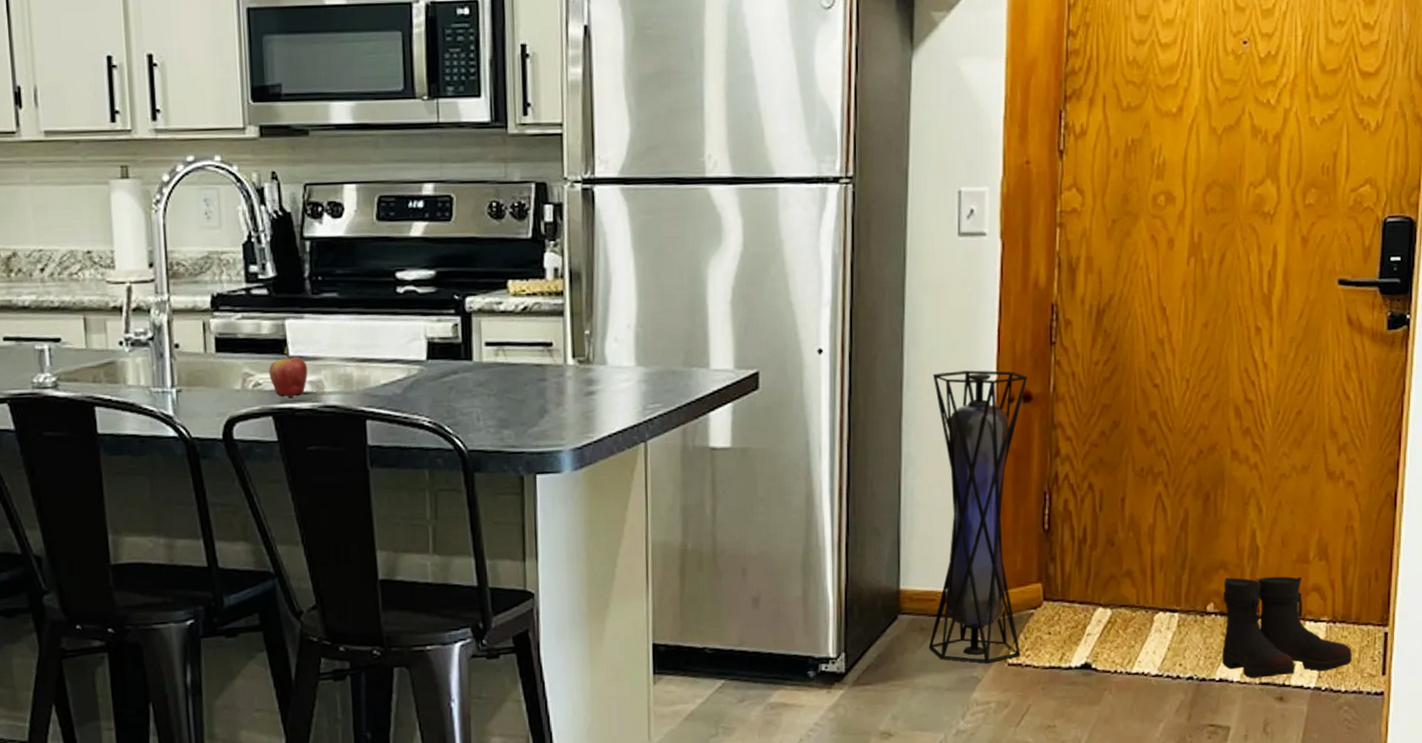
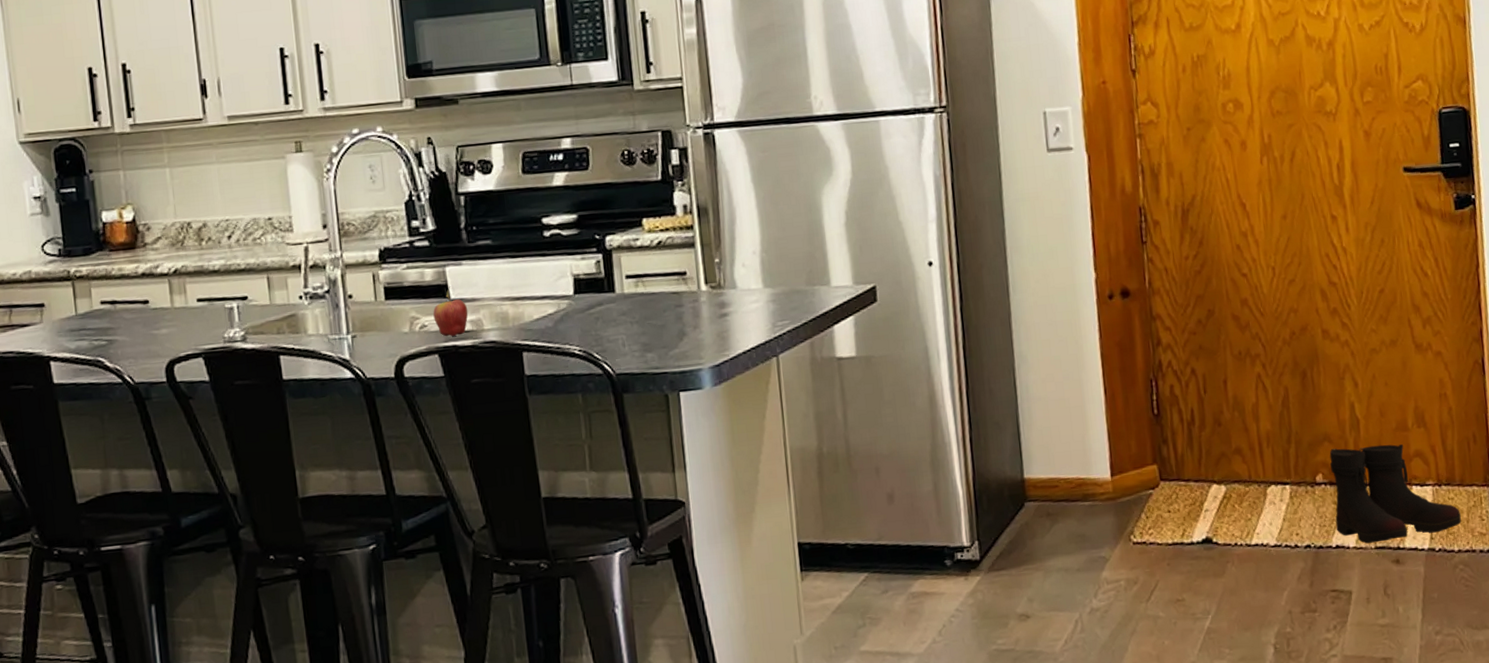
lantern: present [928,370,1028,663] -> none [1036,270,1144,544]

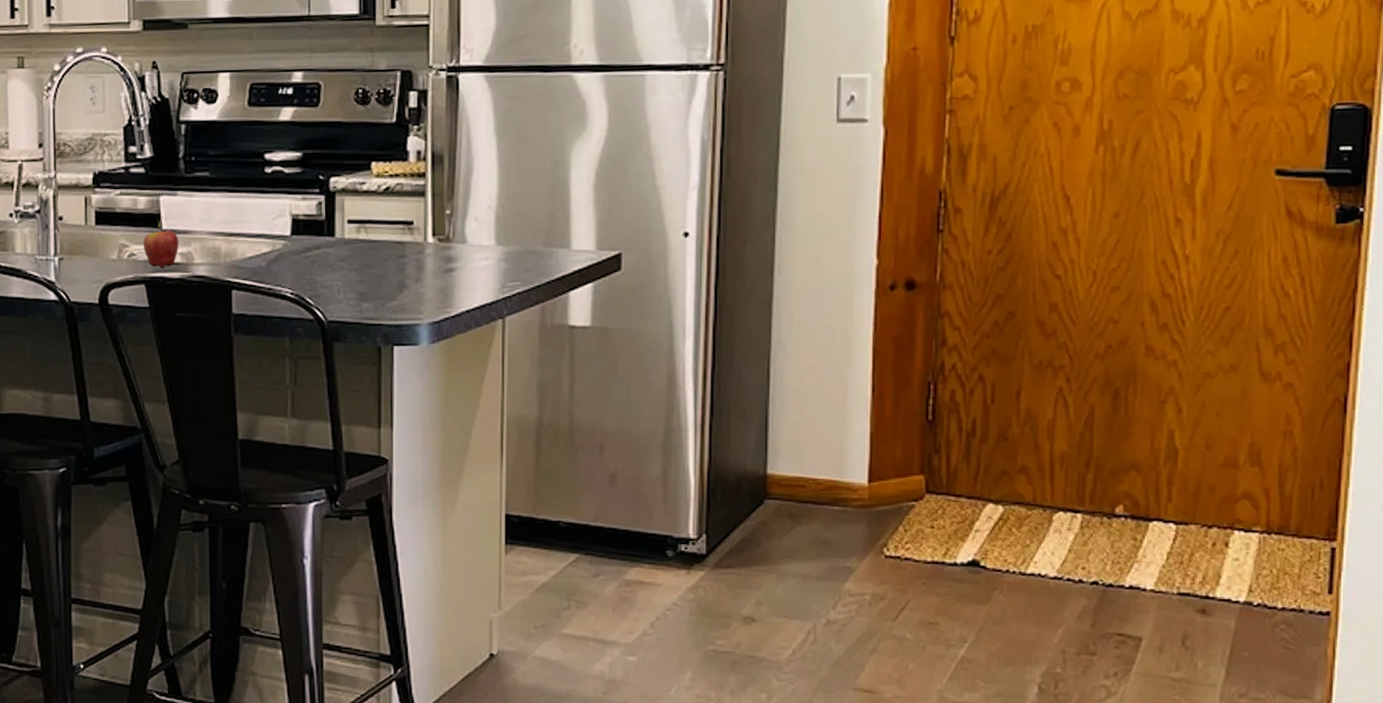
boot: present [1329,443,1462,543] -> none [1133,479,1292,588]

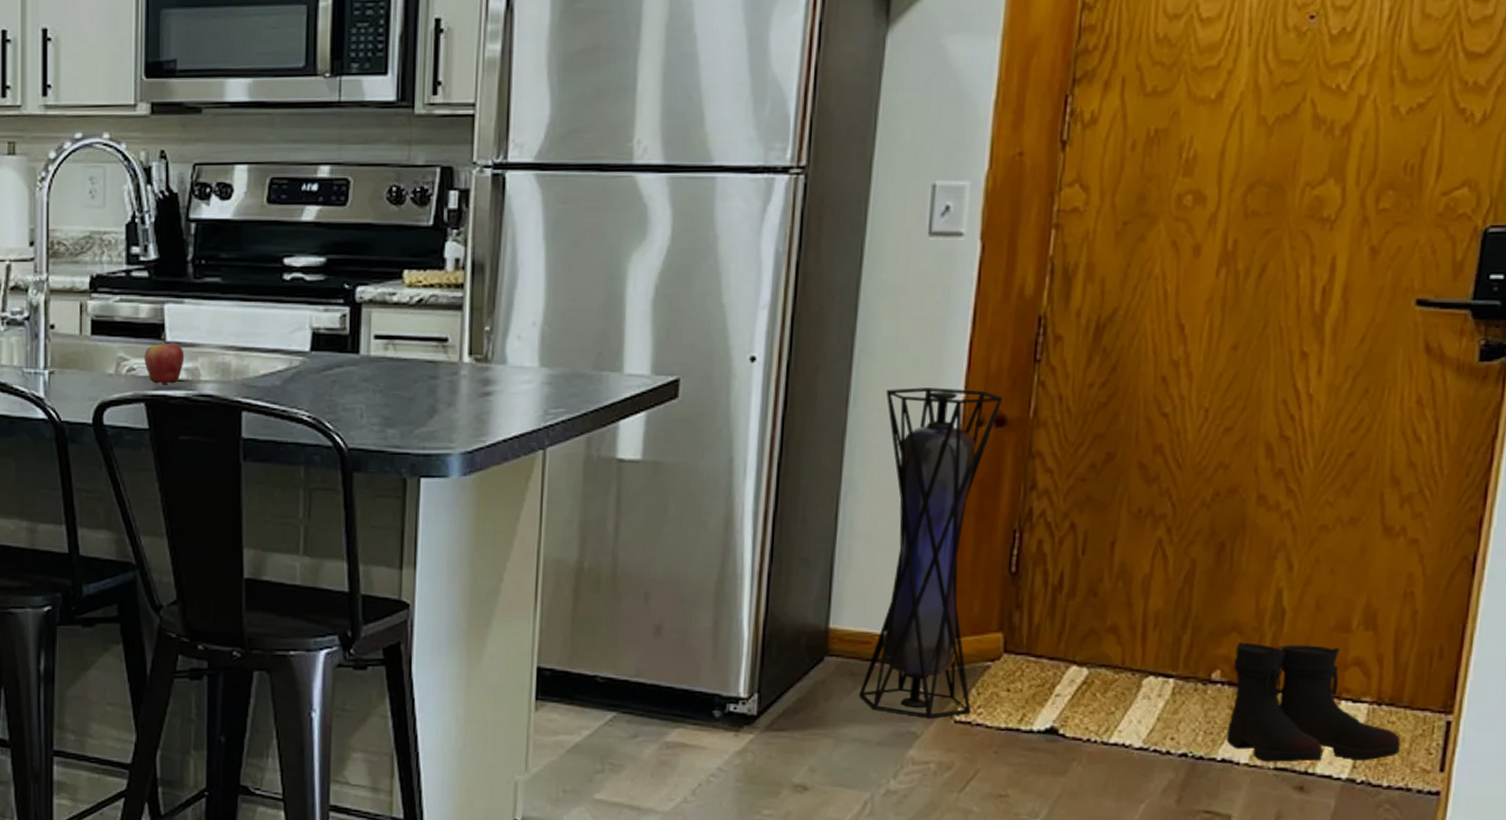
lantern: none [797,256,912,554] -> present [858,387,1003,718]
boot: none [1133,479,1292,588] -> present [1227,642,1402,762]

